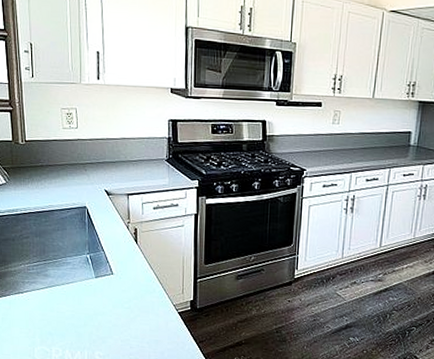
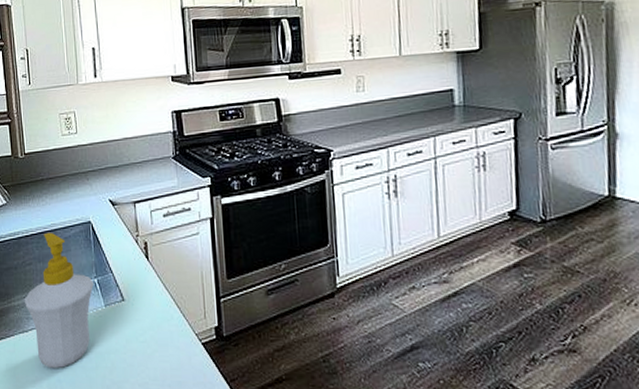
soap bottle: none [21,212,86,325] -> present [25,232,94,369]

